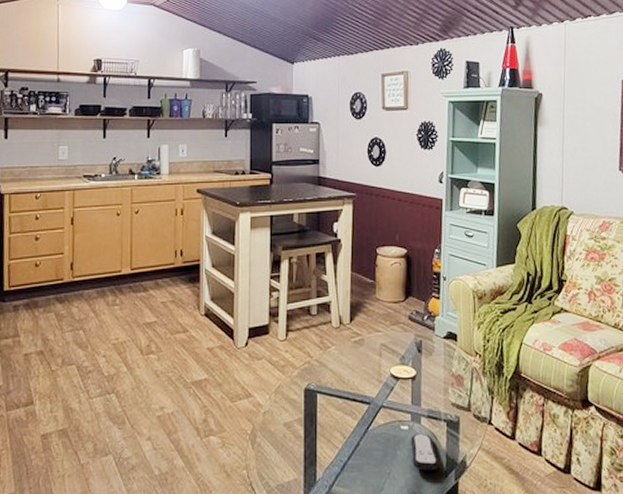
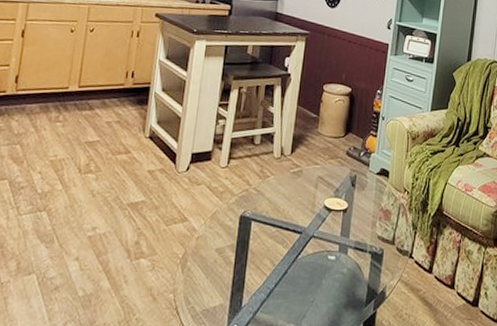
remote control: present [410,433,440,471] -> none [335,263,361,300]

